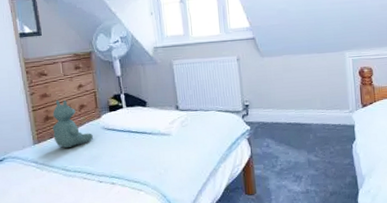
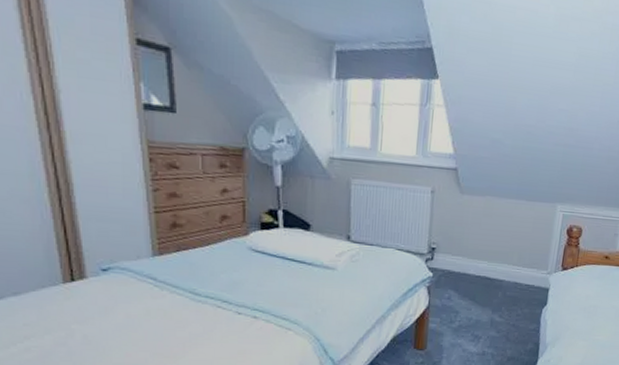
stuffed bear: present [52,100,93,148] -> none [181,203,235,266]

